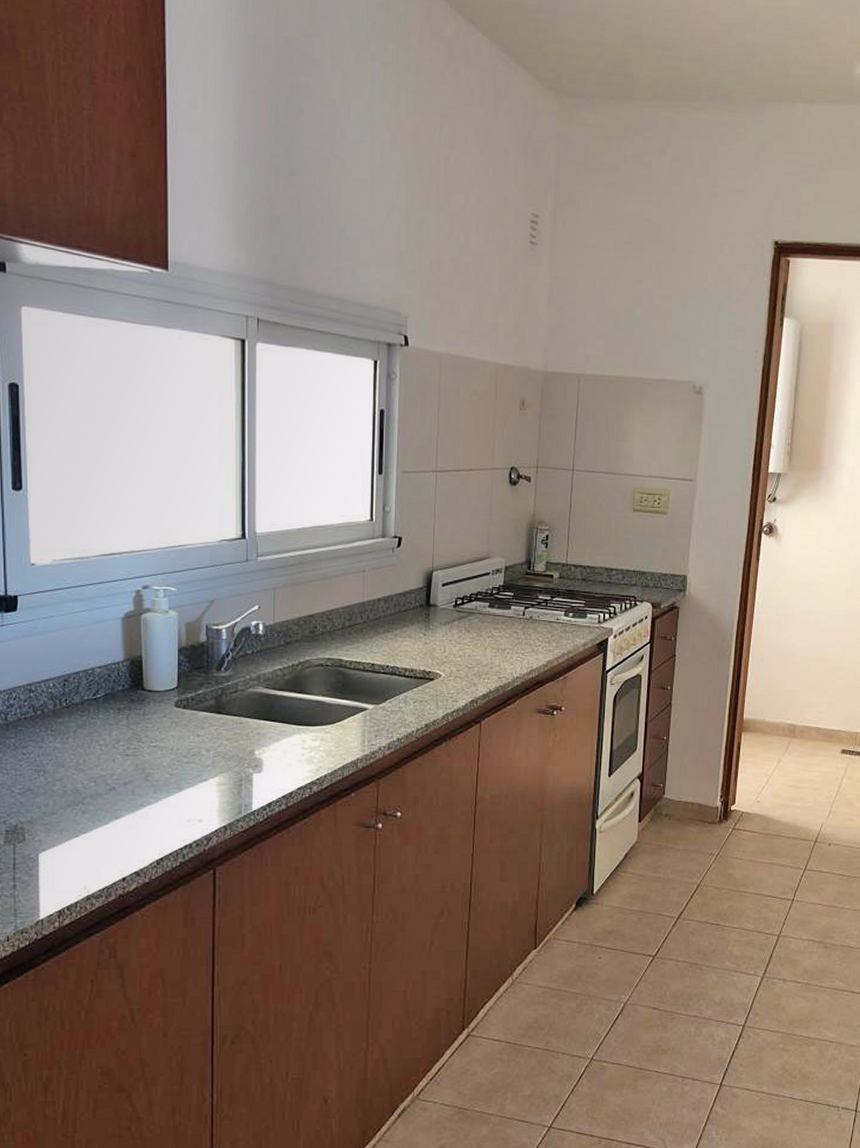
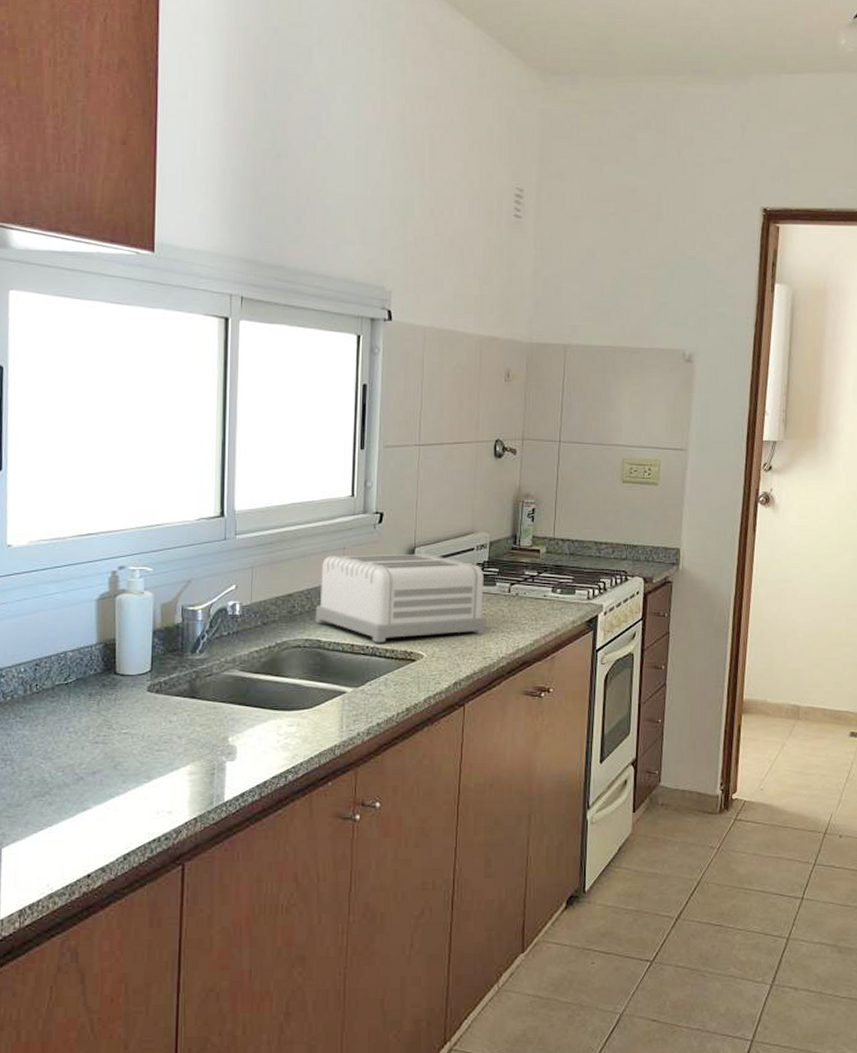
toaster: none [337,577,502,663] -> present [315,553,486,643]

